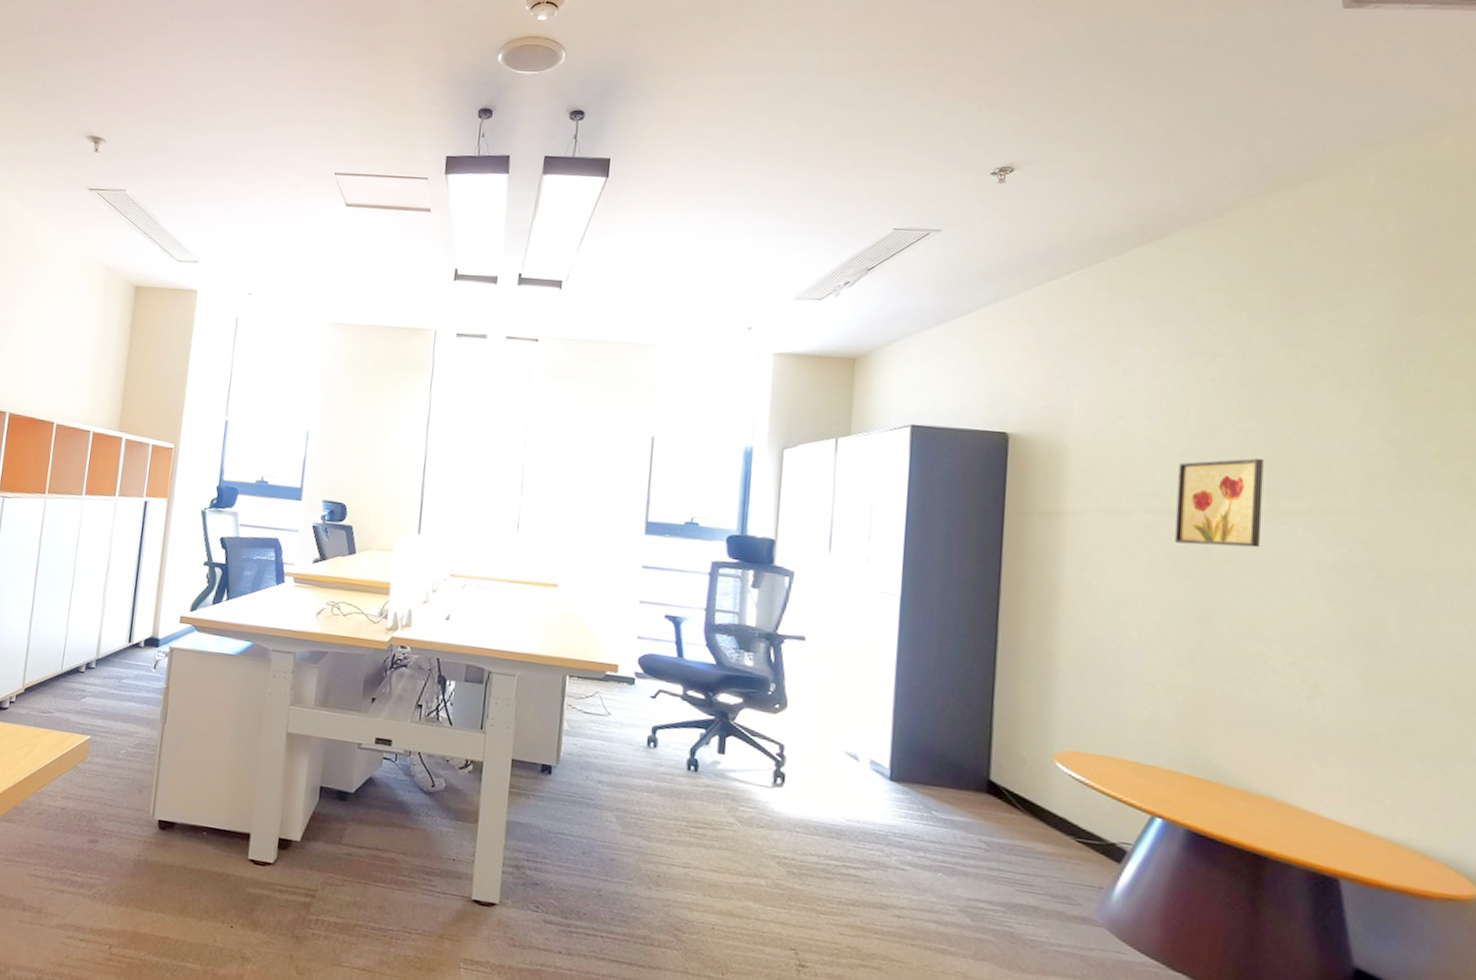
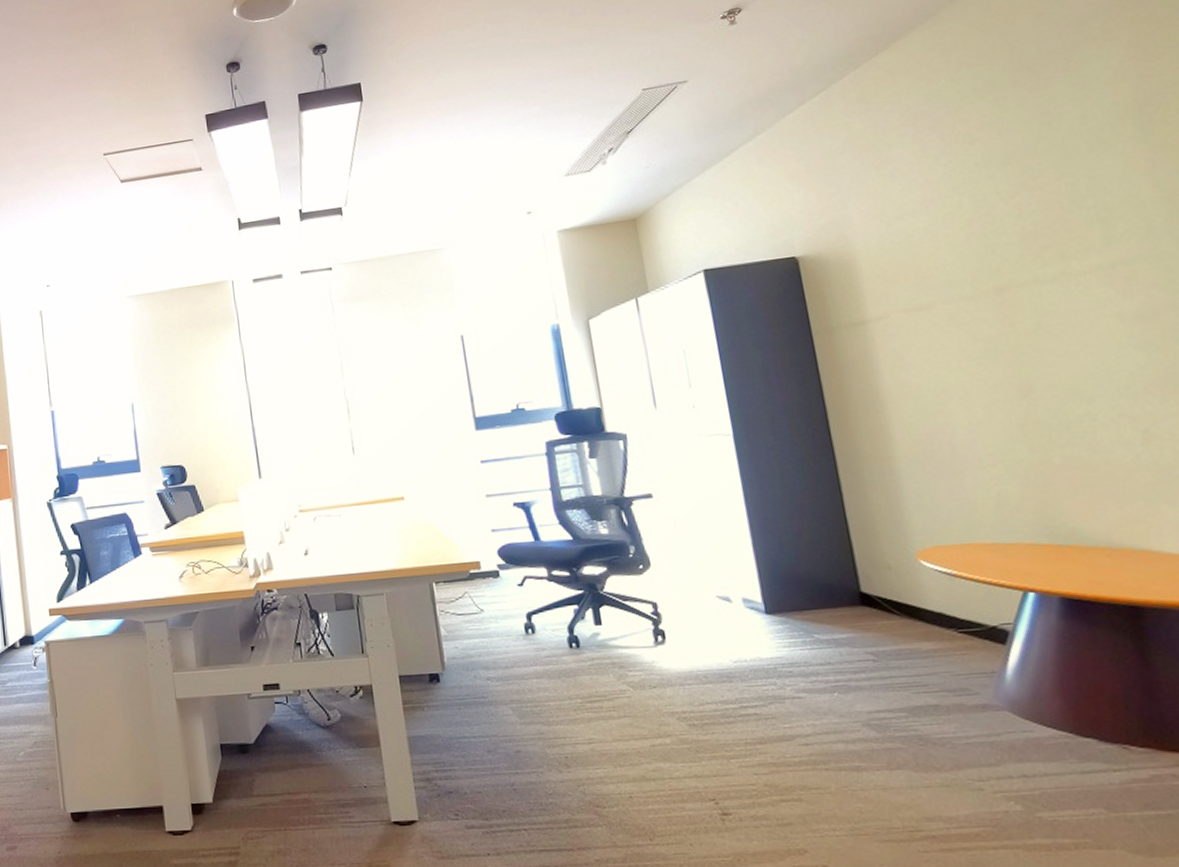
wall art: present [1174,457,1264,548] -> none [964,227,1060,325]

